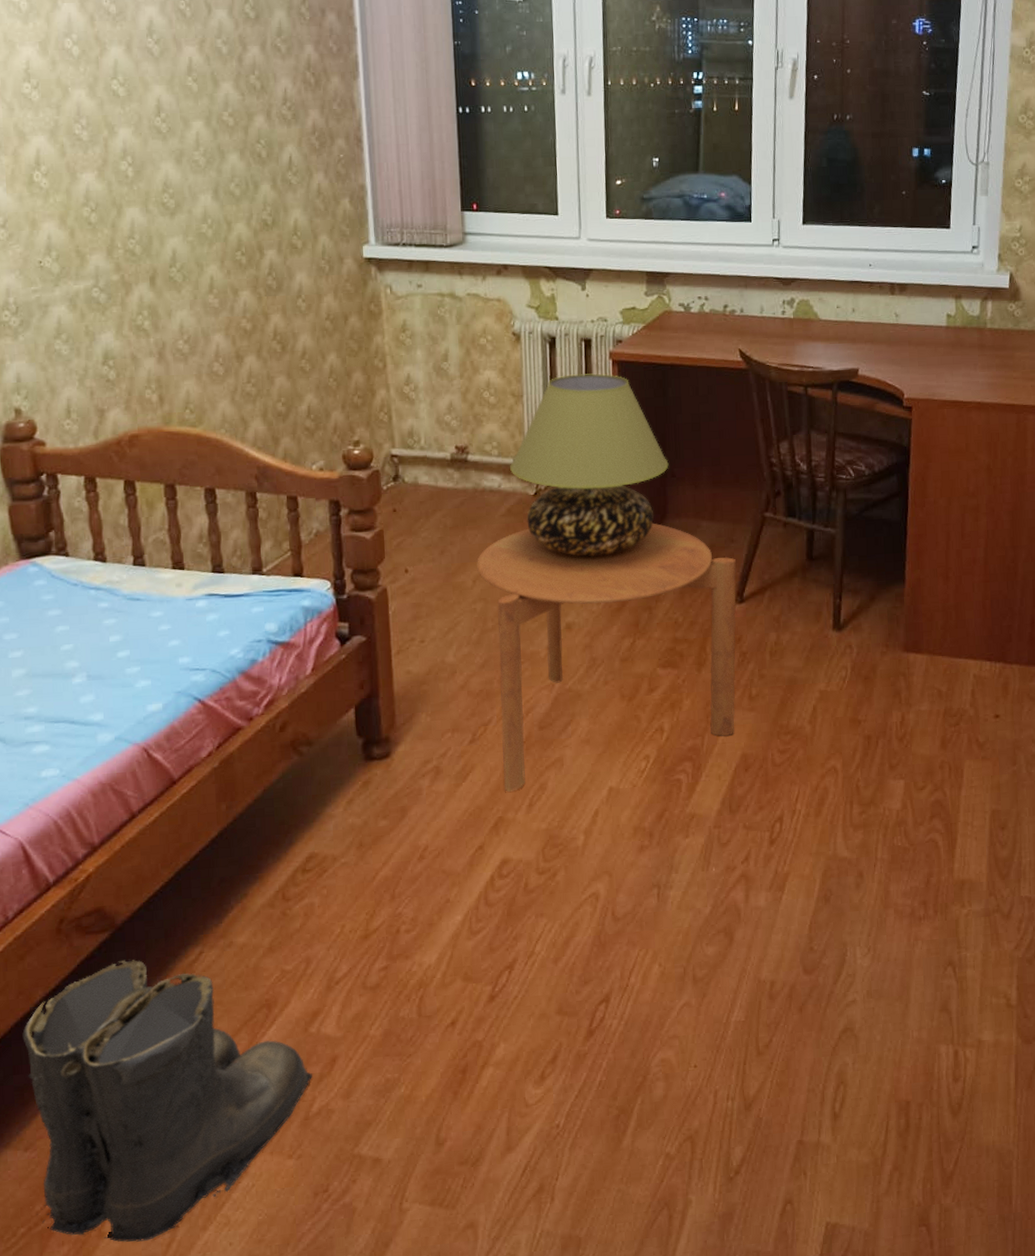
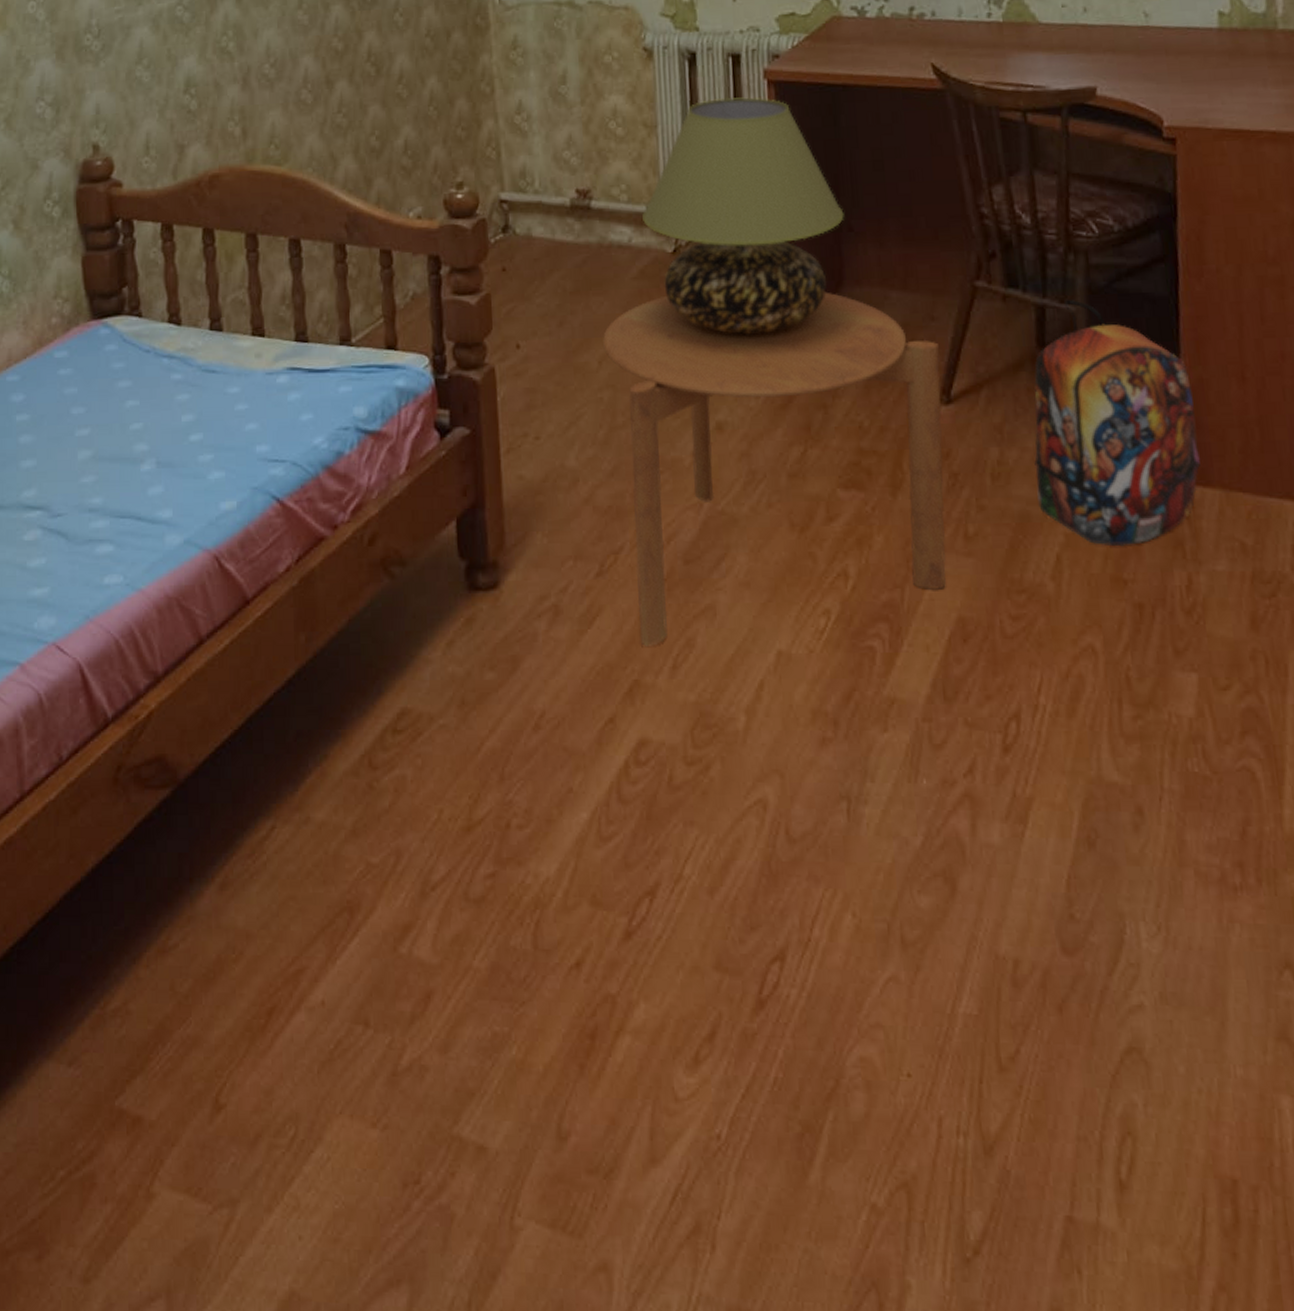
boots: present [22,959,312,1242] -> none [71,826,402,1214]
backpack: none [801,525,915,698] -> present [1034,300,1200,547]

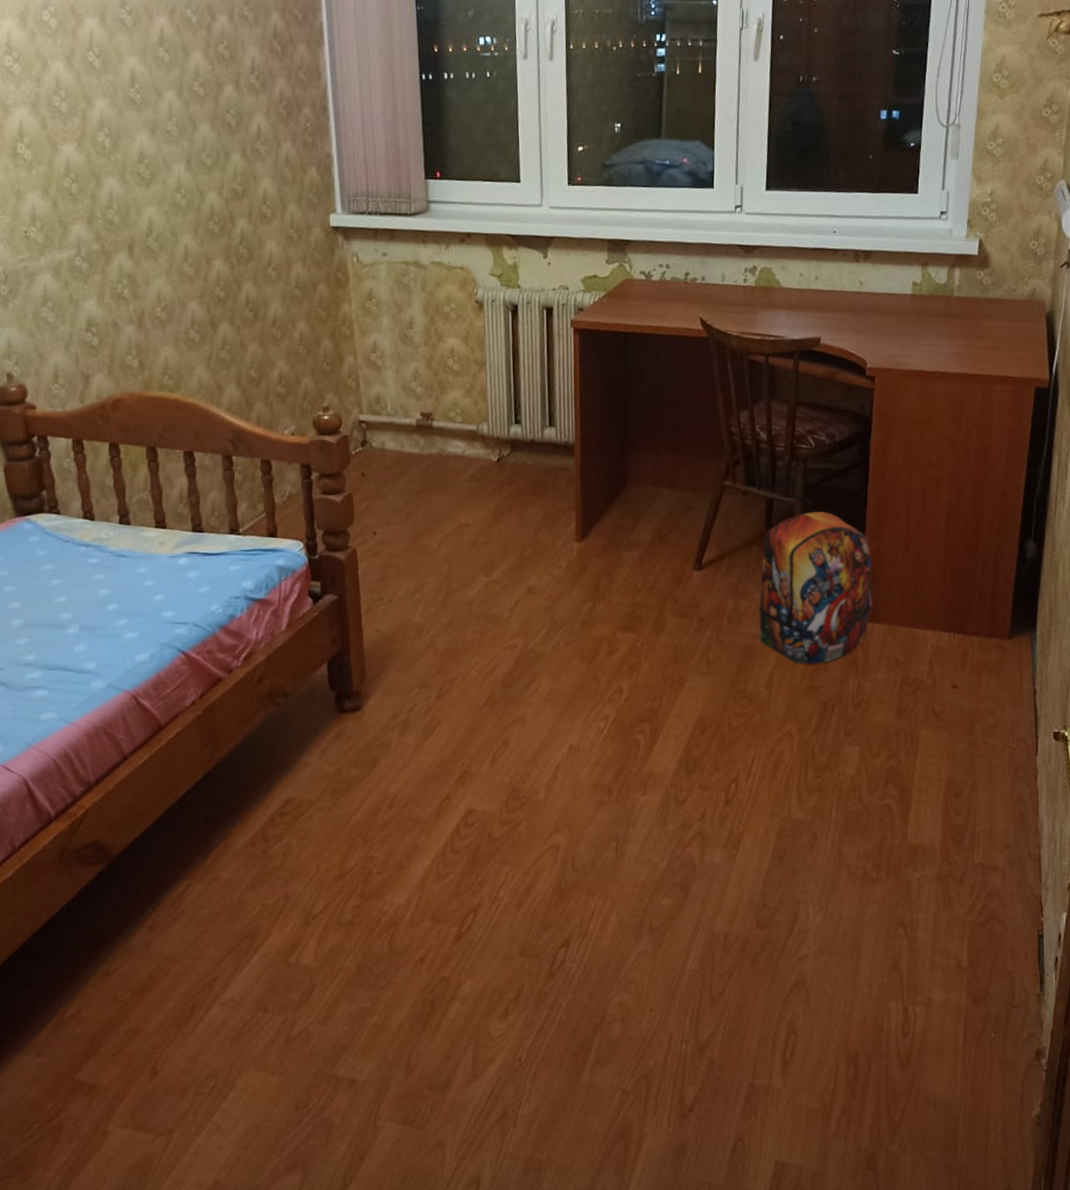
side table: present [603,291,946,646] -> none [442,490,695,746]
table lamp: present [642,96,844,334] -> none [474,341,629,522]

